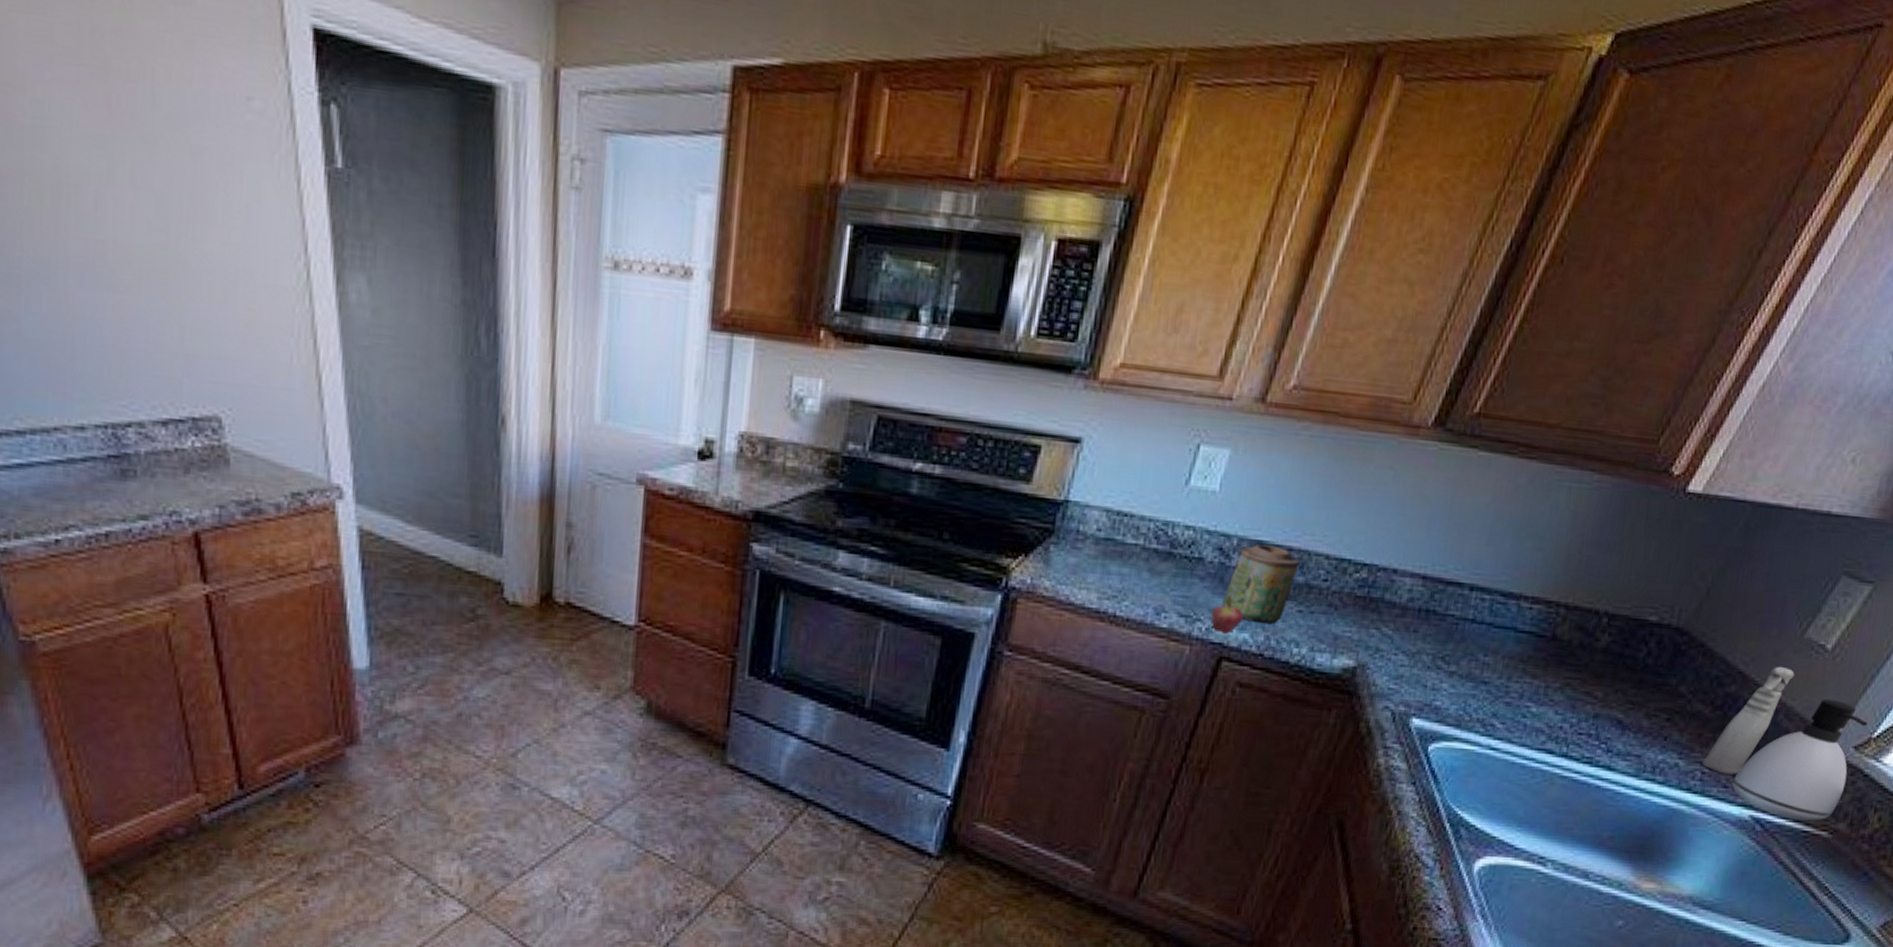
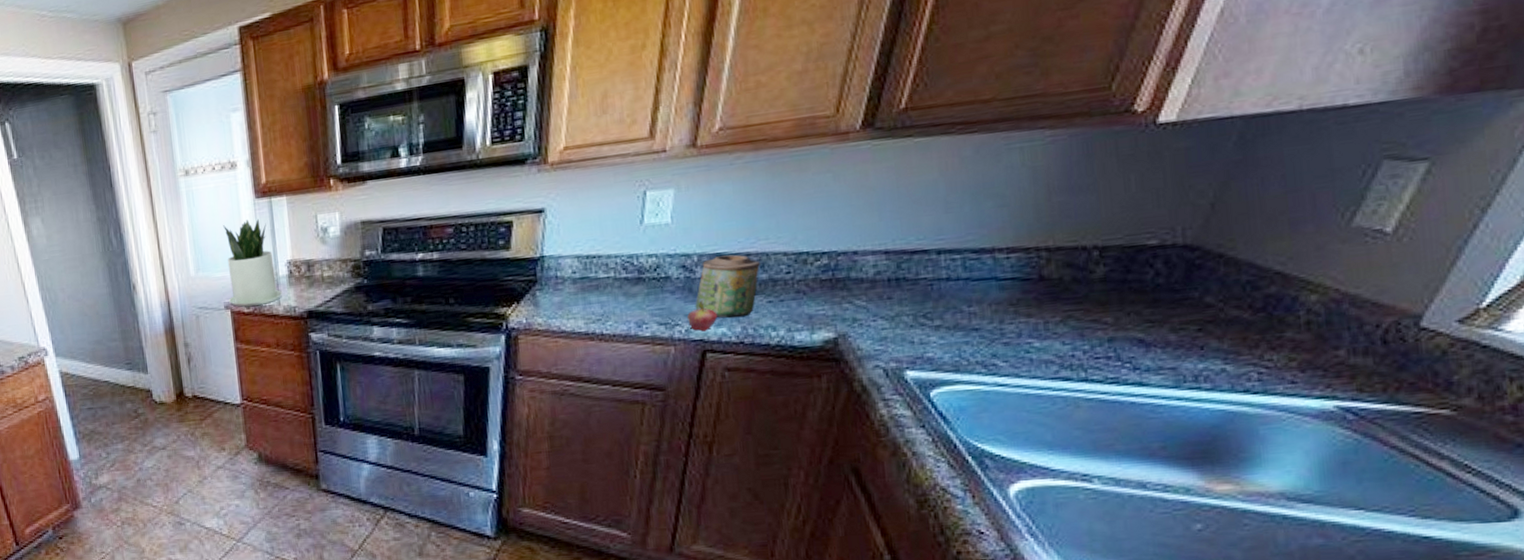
planter: none [643,358,725,489] -> present [222,218,283,307]
spray bottle: present [1702,666,1795,775] -> none [1256,258,1350,371]
soap dispenser: present [1732,698,1868,821] -> none [1300,278,1469,404]

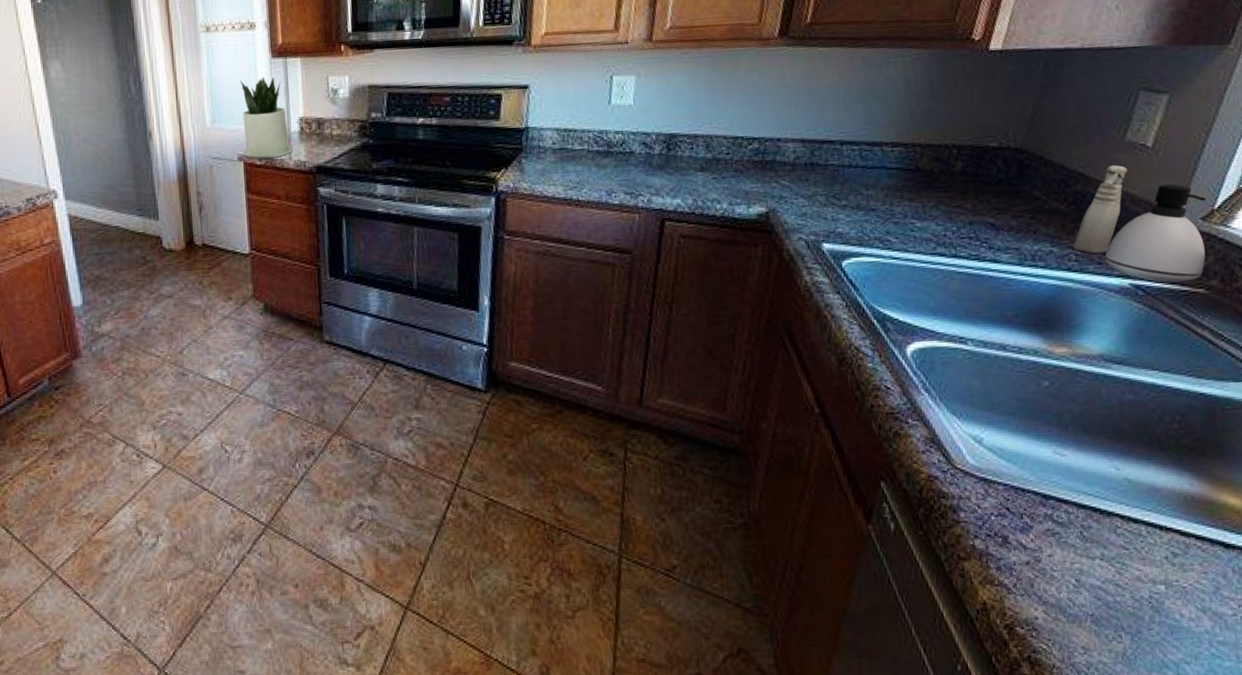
fruit: present [687,299,718,333] -> none [648,173,674,203]
canister: present [695,254,761,318] -> none [654,135,706,191]
spray bottle: none [1256,258,1350,371] -> present [1073,165,1128,254]
soap dispenser: none [1300,278,1469,404] -> present [1104,184,1206,283]

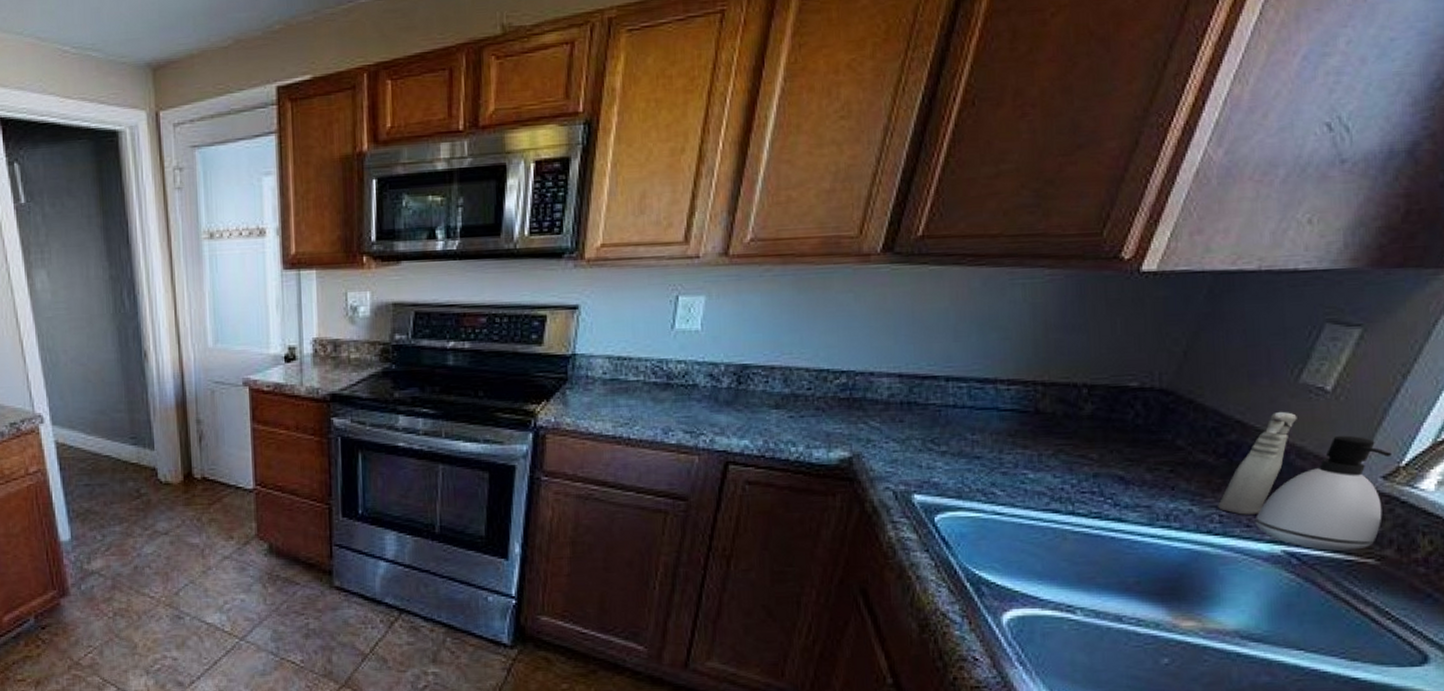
planter: present [239,76,294,159] -> none [246,291,306,385]

